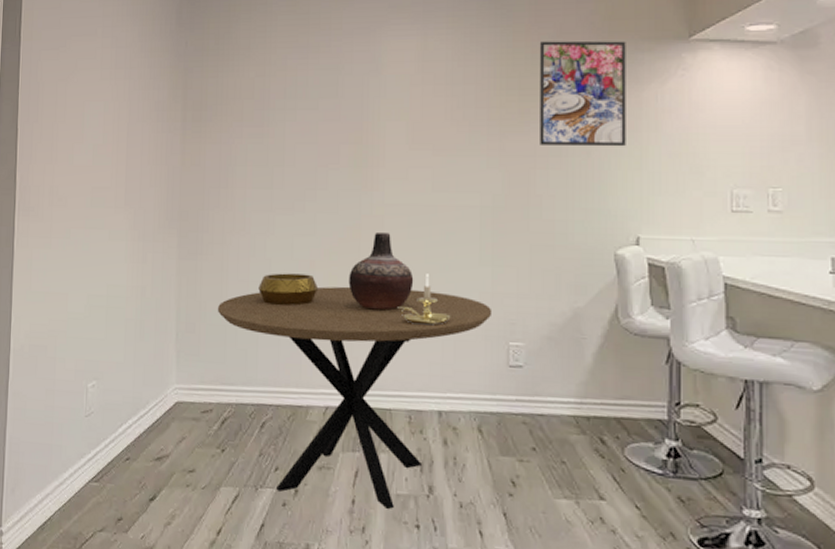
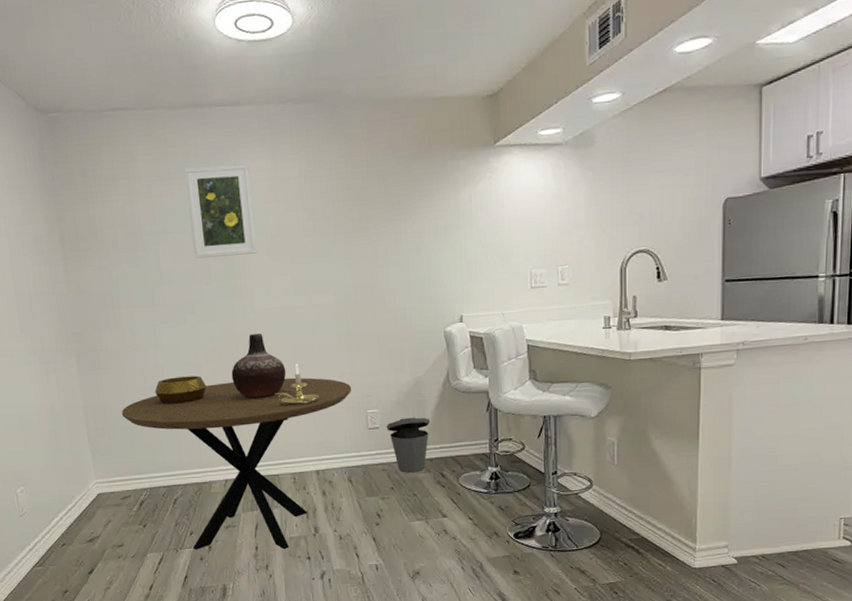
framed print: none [323,41,396,140] -> present [185,164,257,259]
trash can: none [532,358,590,433] -> present [386,417,431,473]
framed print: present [539,40,626,147] -> none [372,150,448,247]

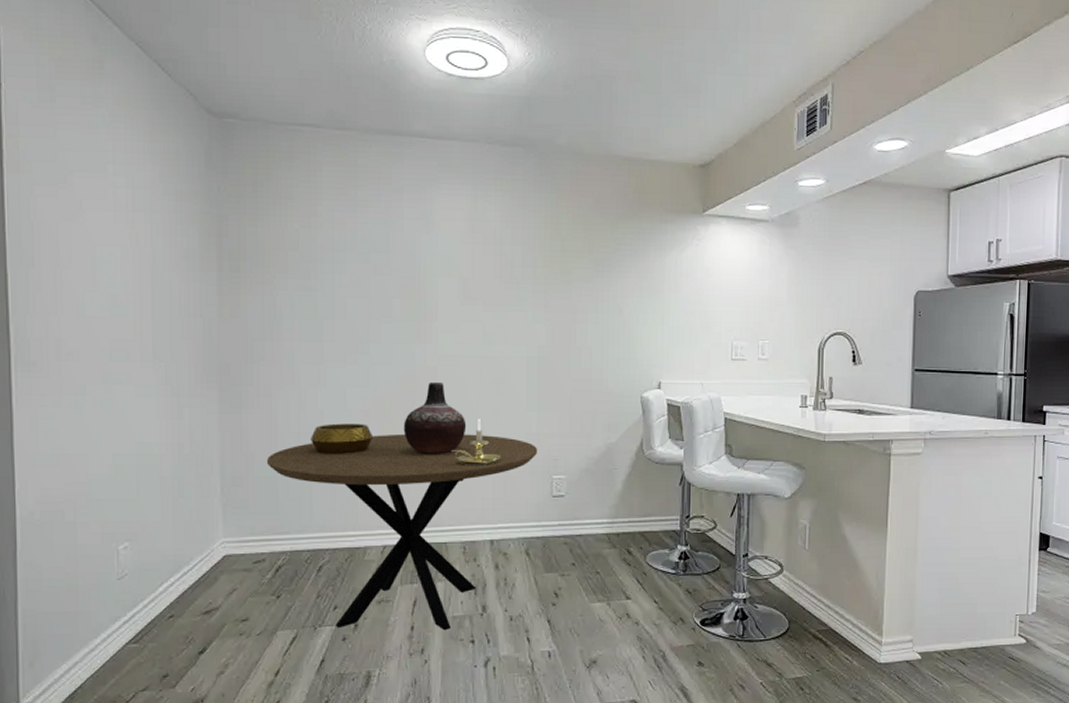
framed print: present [185,164,257,259] -> none [375,196,446,295]
trash can: present [386,417,431,473] -> none [572,487,620,548]

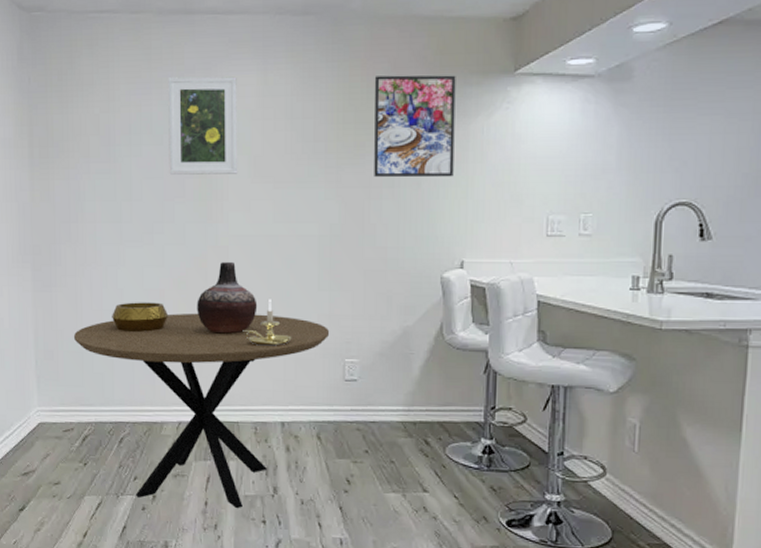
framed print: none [375,196,446,295] -> present [168,76,237,175]
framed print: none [579,209,653,305] -> present [374,75,456,178]

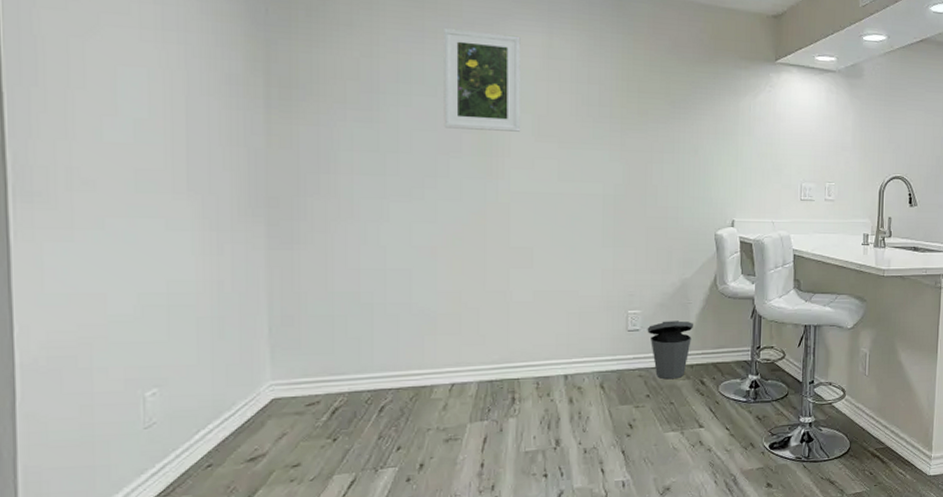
dining table: present [73,313,330,508] -> none [321,270,614,469]
decorative bowl: present [112,302,169,332] -> none [372,260,442,291]
vase: present [197,261,258,334] -> none [474,218,541,291]
candle holder: present [242,299,292,346] -> none [524,255,576,301]
trash can: none [365,372,417,436] -> present [647,320,694,380]
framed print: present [374,75,456,178] -> none [656,51,728,147]

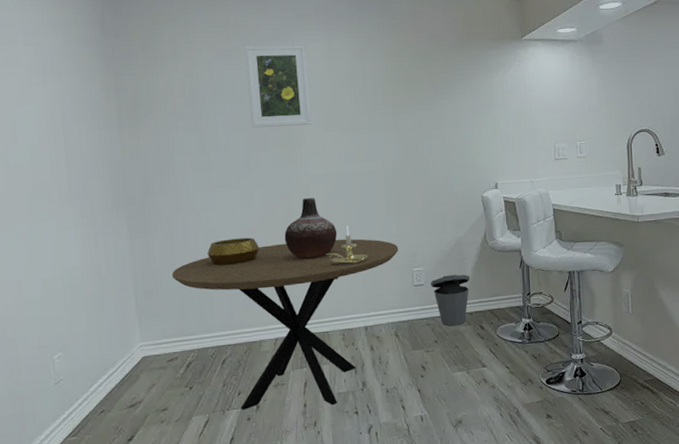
dining table: none [321,270,614,469] -> present [171,239,399,410]
decorative bowl: none [372,260,442,291] -> present [207,237,260,266]
vase: none [474,218,541,291] -> present [284,197,338,259]
candle holder: none [524,255,576,301] -> present [326,226,368,266]

